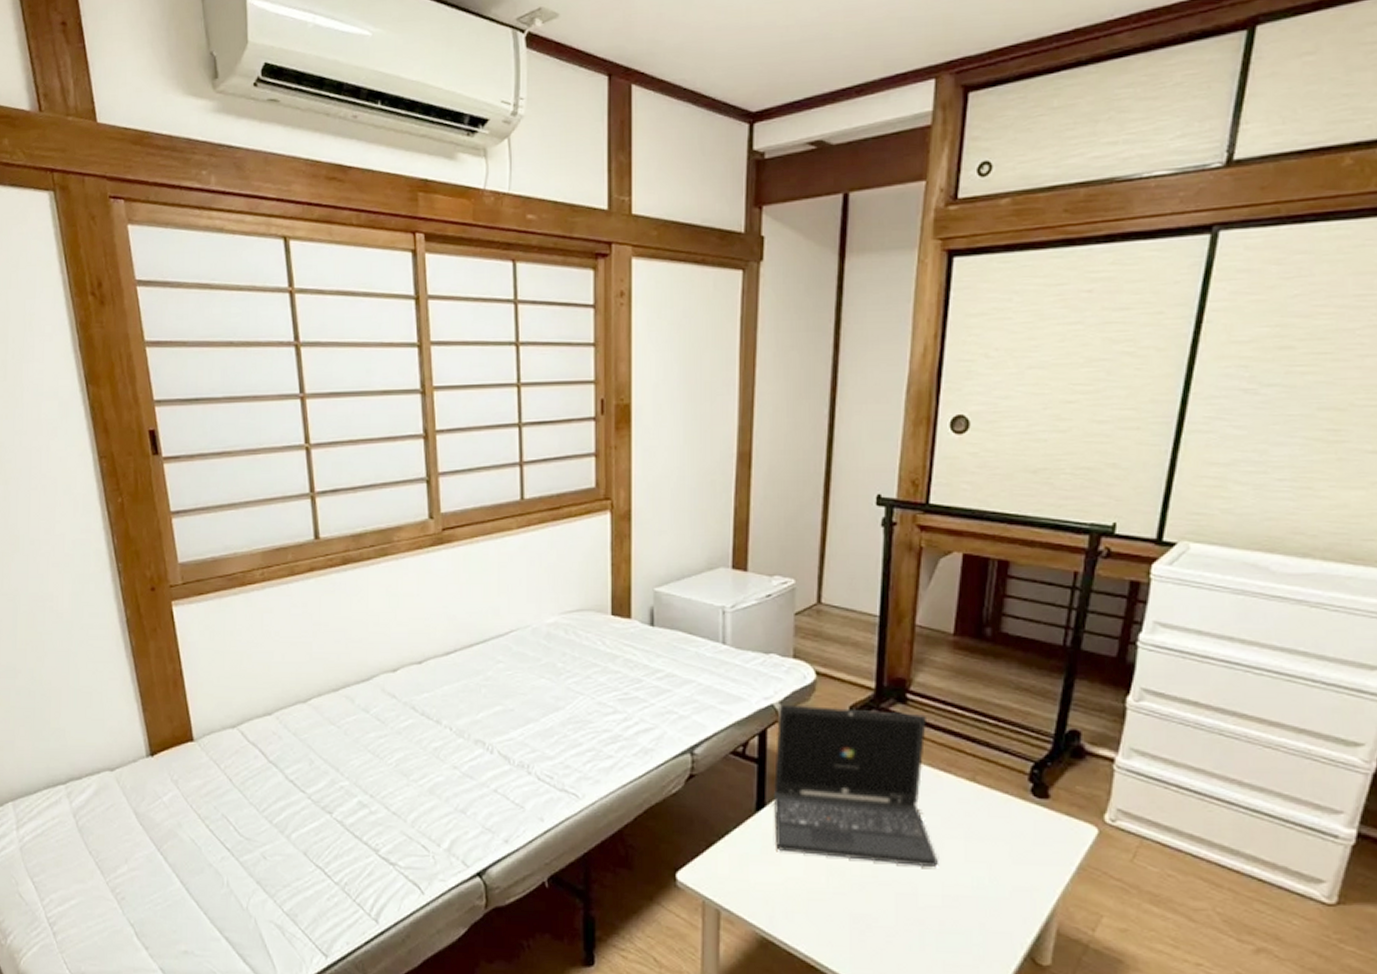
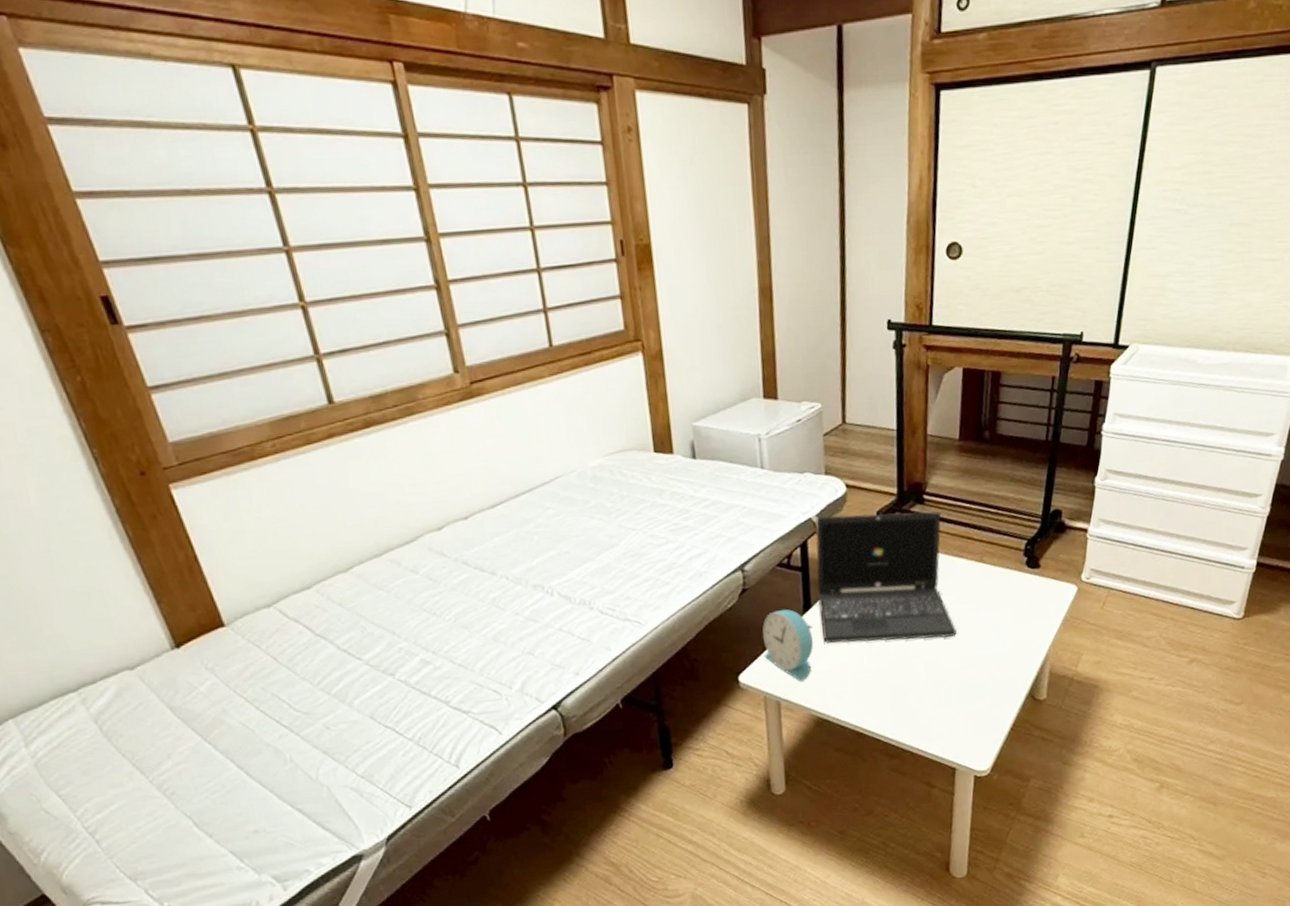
alarm clock: none [707,803,765,891] -> present [762,608,814,681]

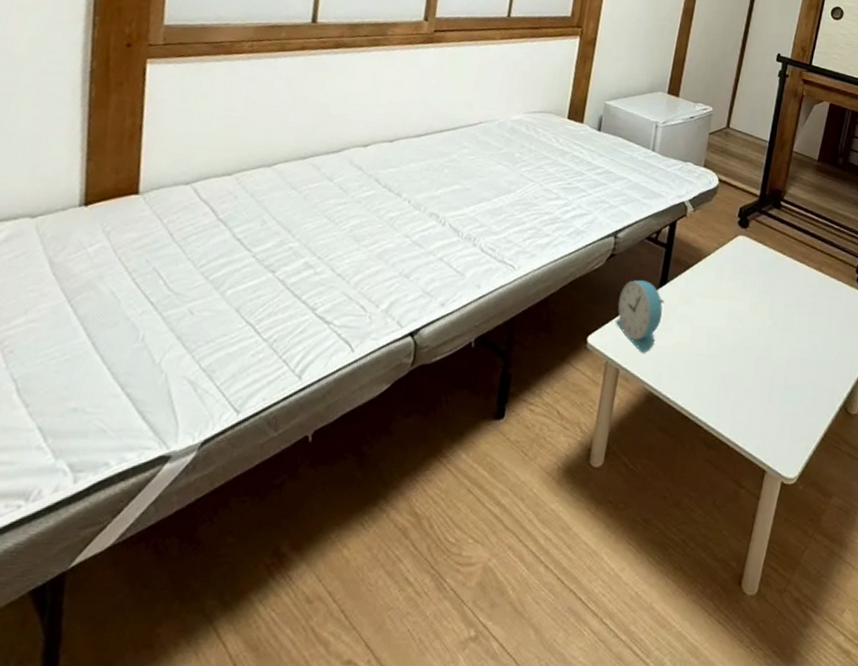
laptop: present [815,511,957,644] -> none [671,202,793,336]

